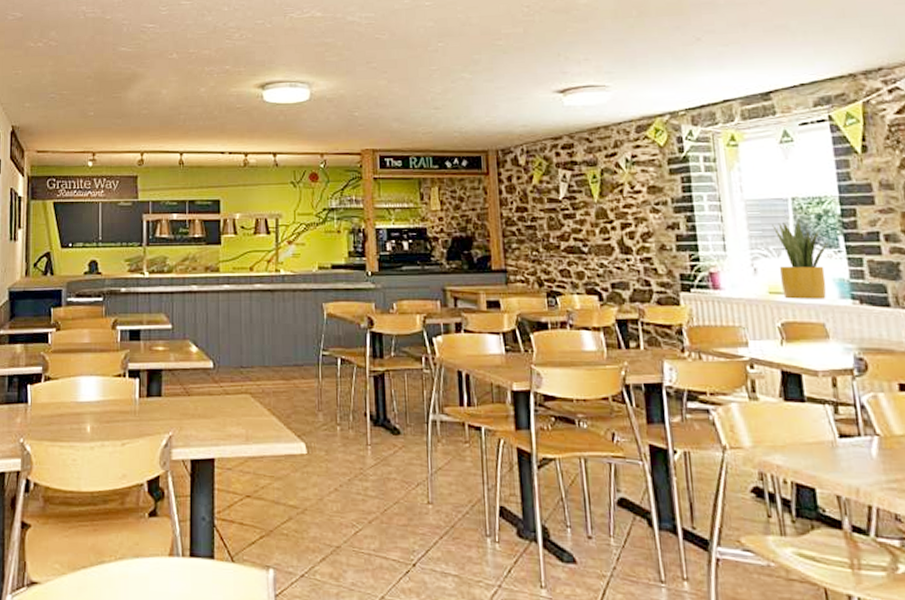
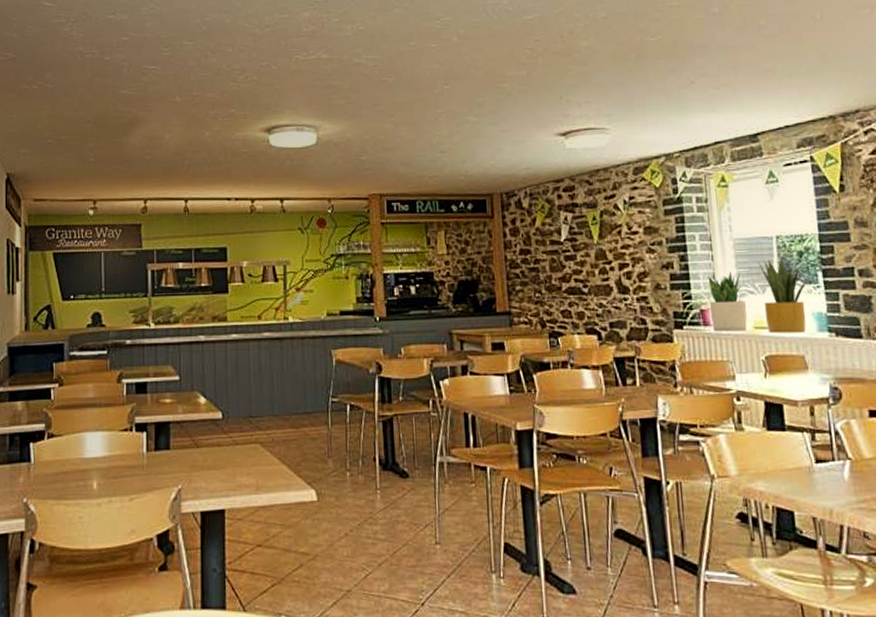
planter: none [717,233,761,296] -> present [707,271,747,332]

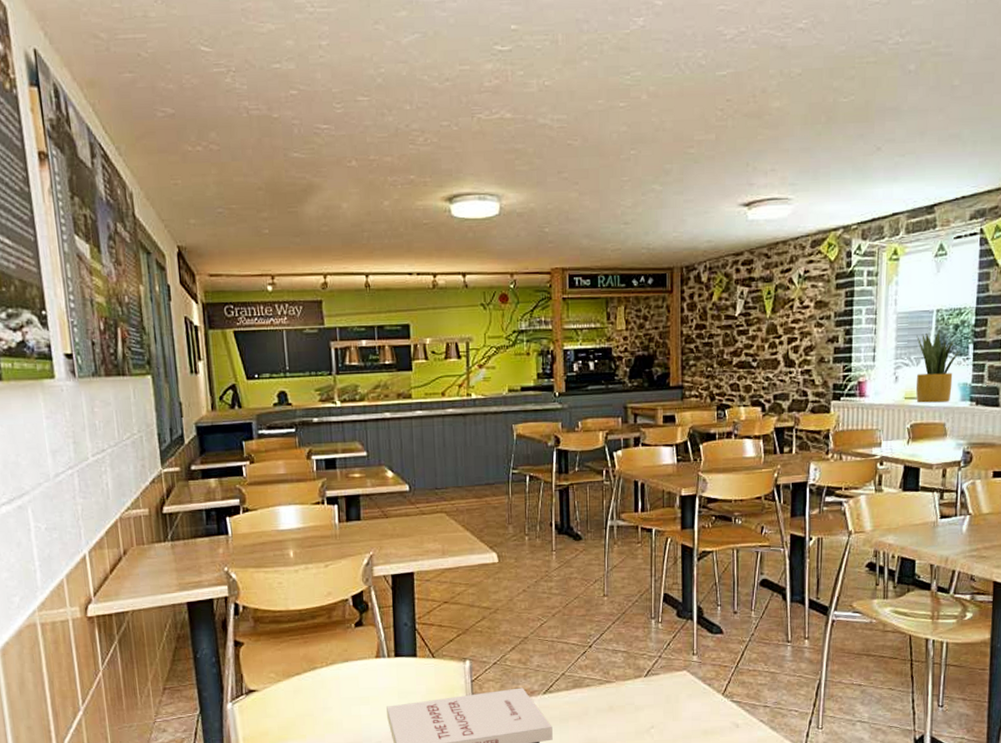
planter: present [707,271,747,332] -> none [867,344,900,403]

